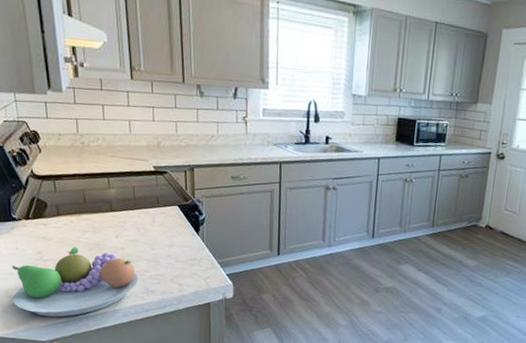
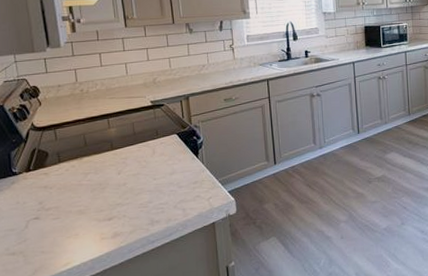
fruit bowl: present [12,246,139,317] -> none [13,190,143,268]

